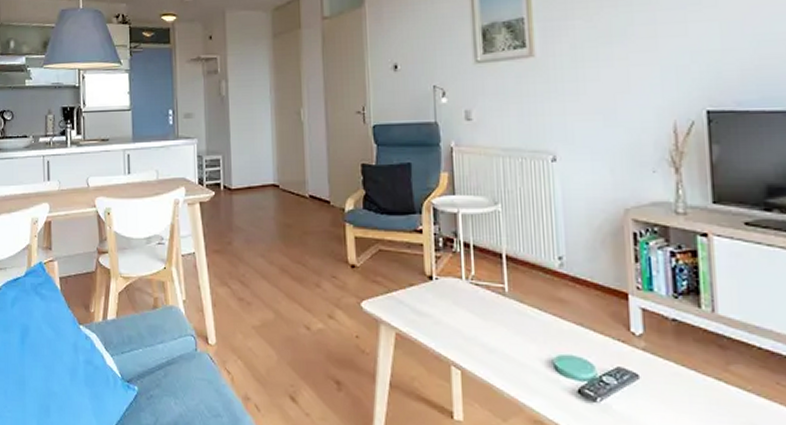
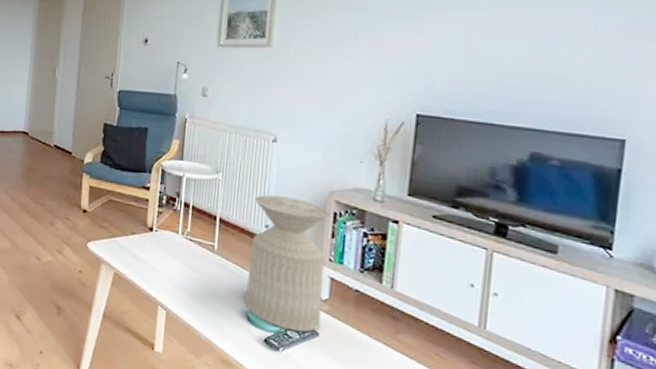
side table: none [542,222,638,377] -> present [245,194,331,332]

